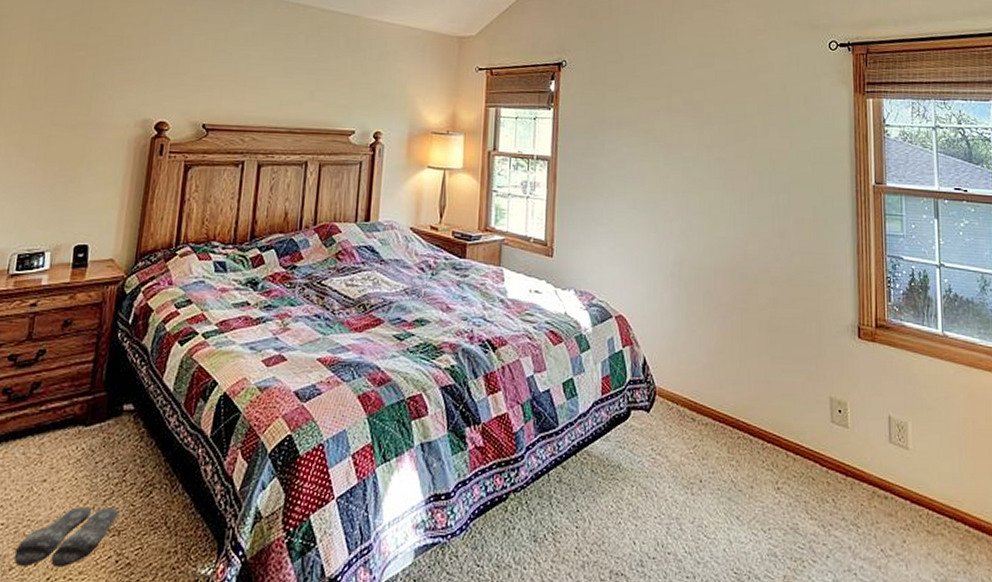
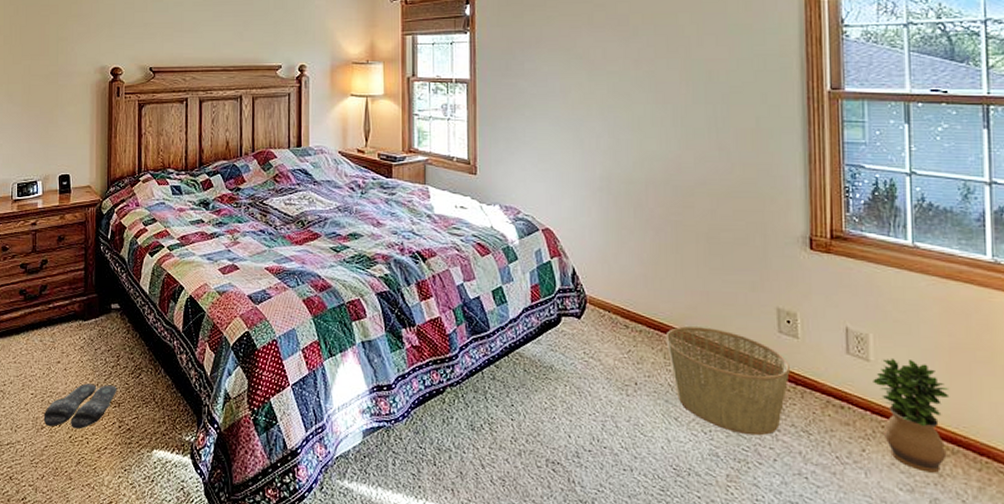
basket: none [729,418,841,532] -> present [665,326,790,436]
potted plant: none [911,445,975,561] -> present [873,358,950,473]

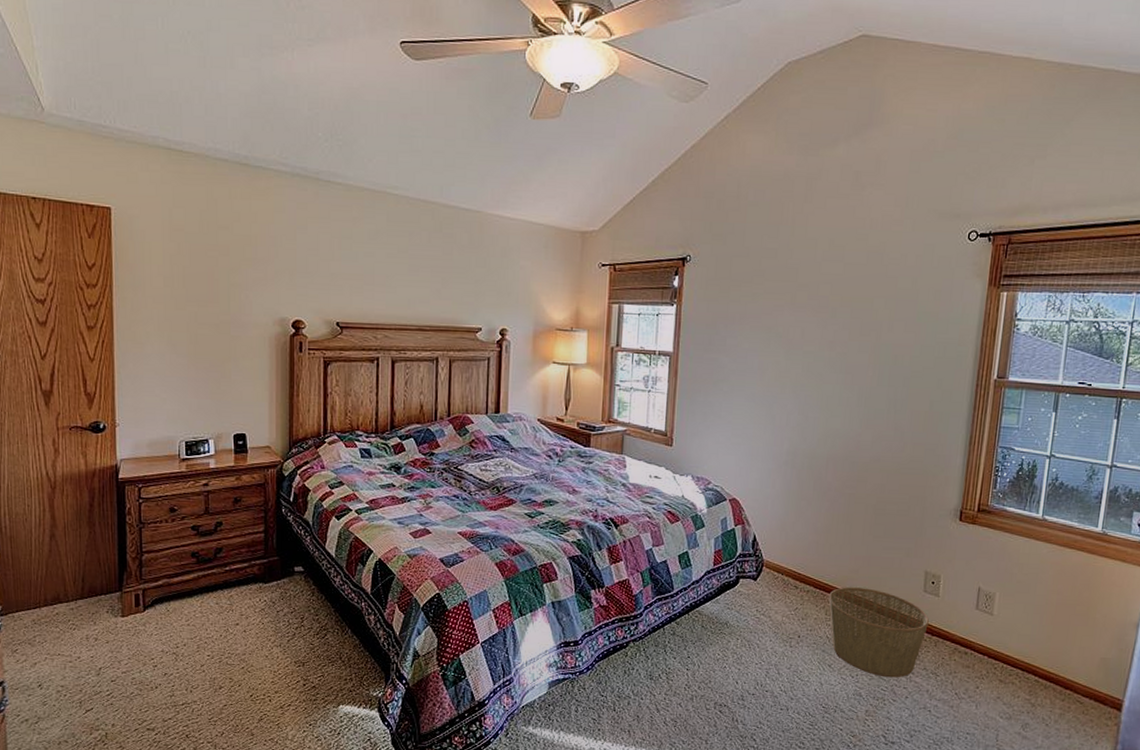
slippers: present [43,383,116,428] -> none [221,644,301,687]
potted plant: present [873,358,950,473] -> none [993,612,1051,704]

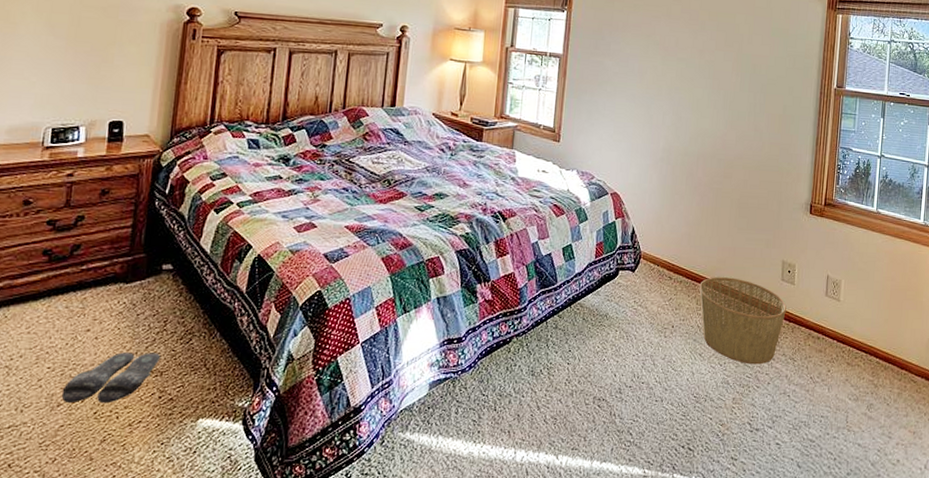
slippers: none [221,644,301,687] -> present [62,352,160,402]

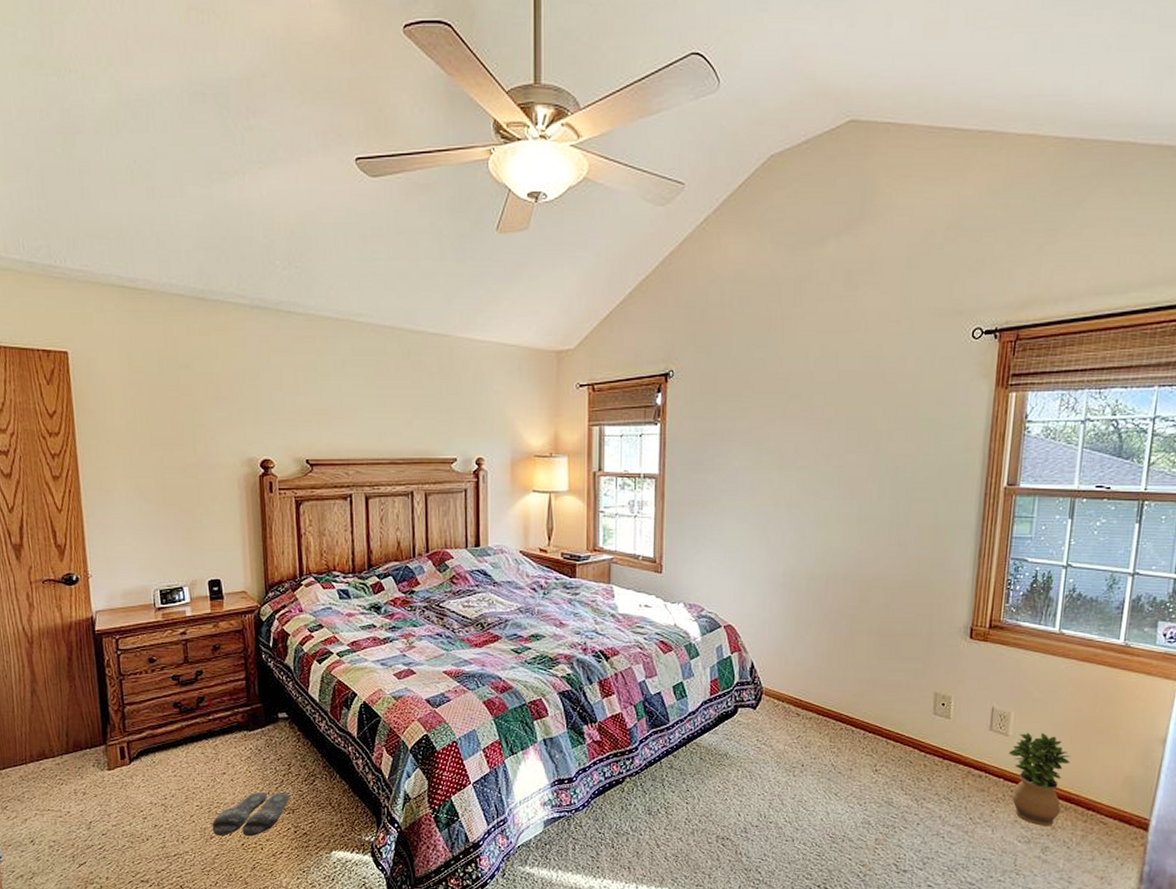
basket: present [699,277,787,365] -> none [832,712,940,805]
potted plant: none [840,298,888,385] -> present [1009,732,1071,826]

